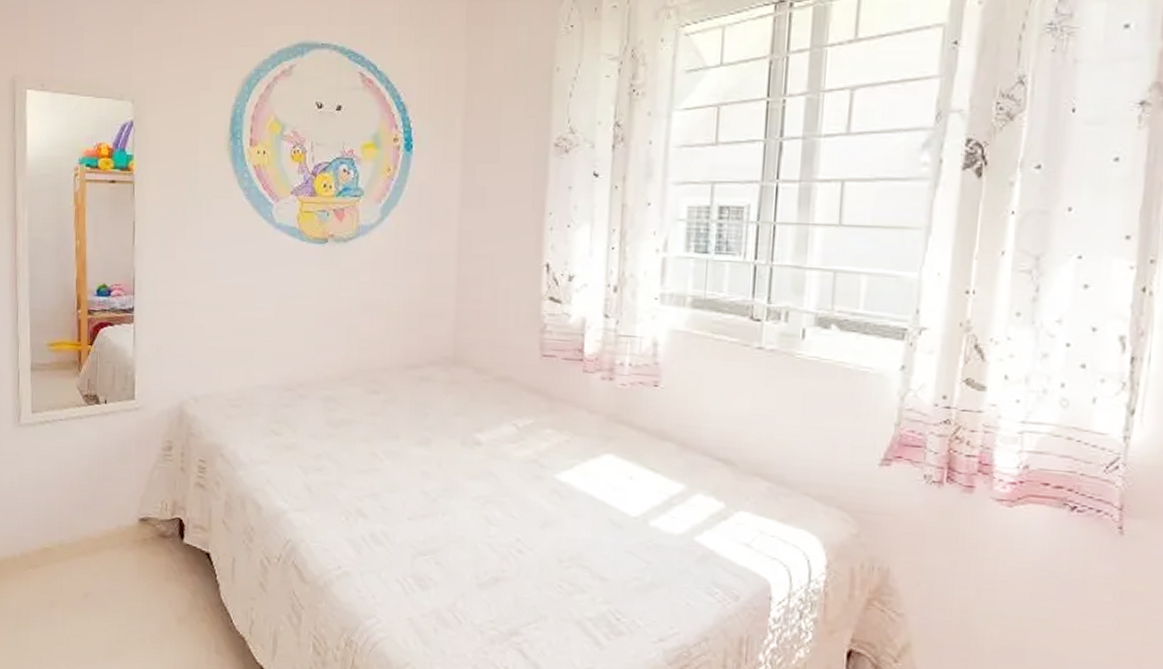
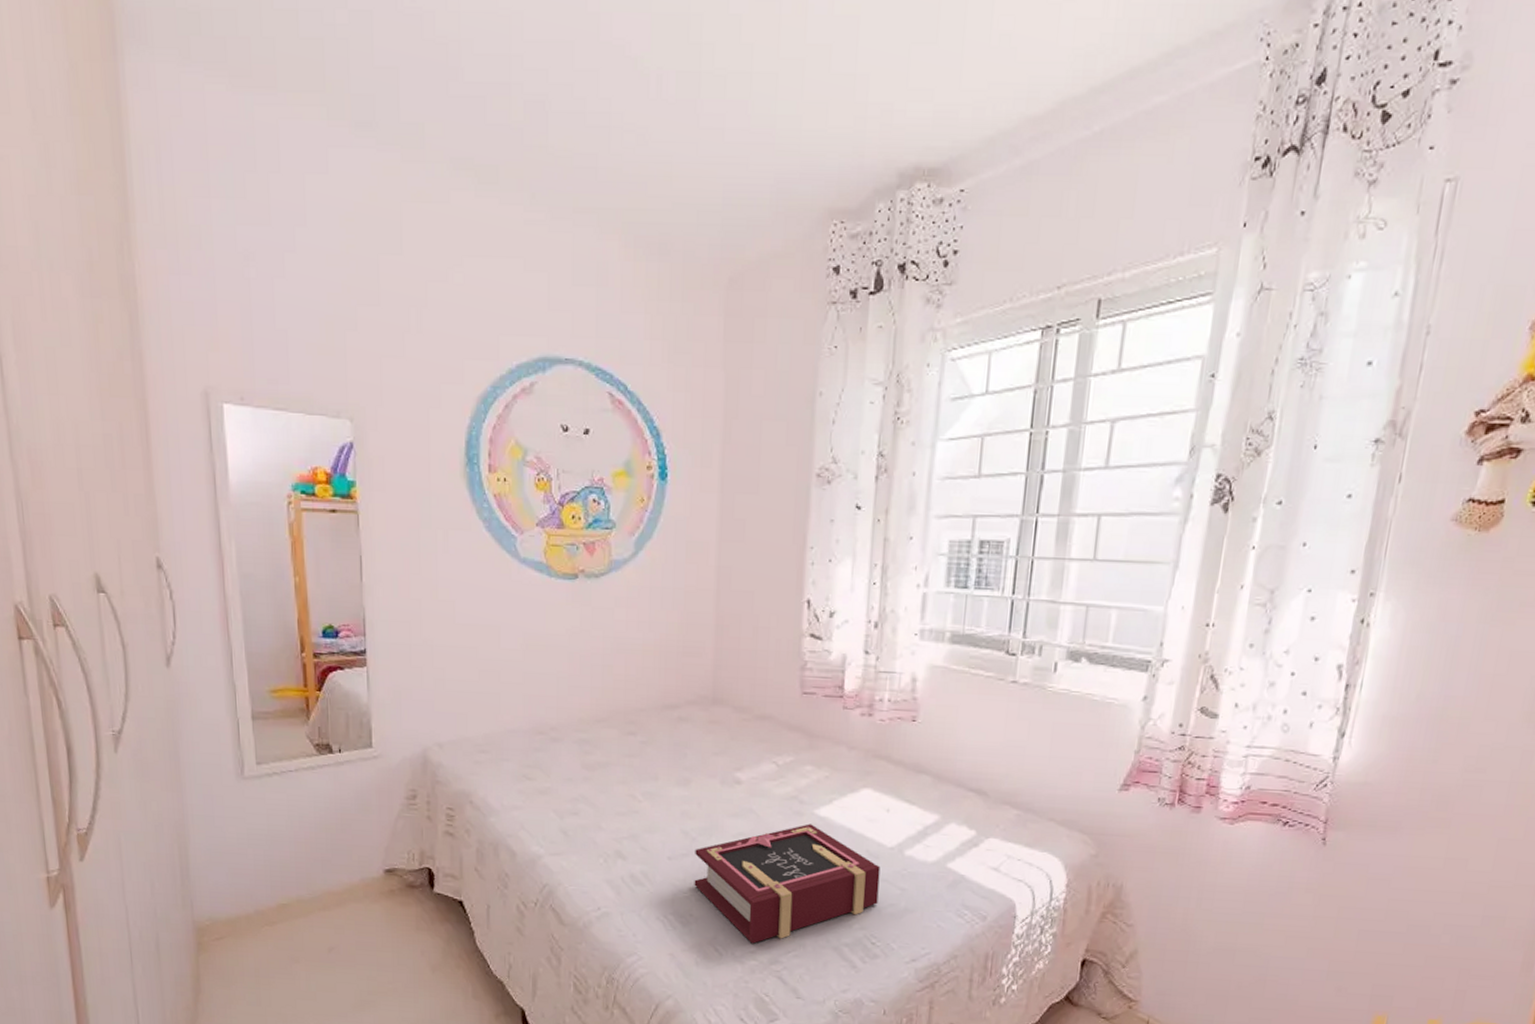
book: none [433,488,624,612] -> present [694,823,881,944]

